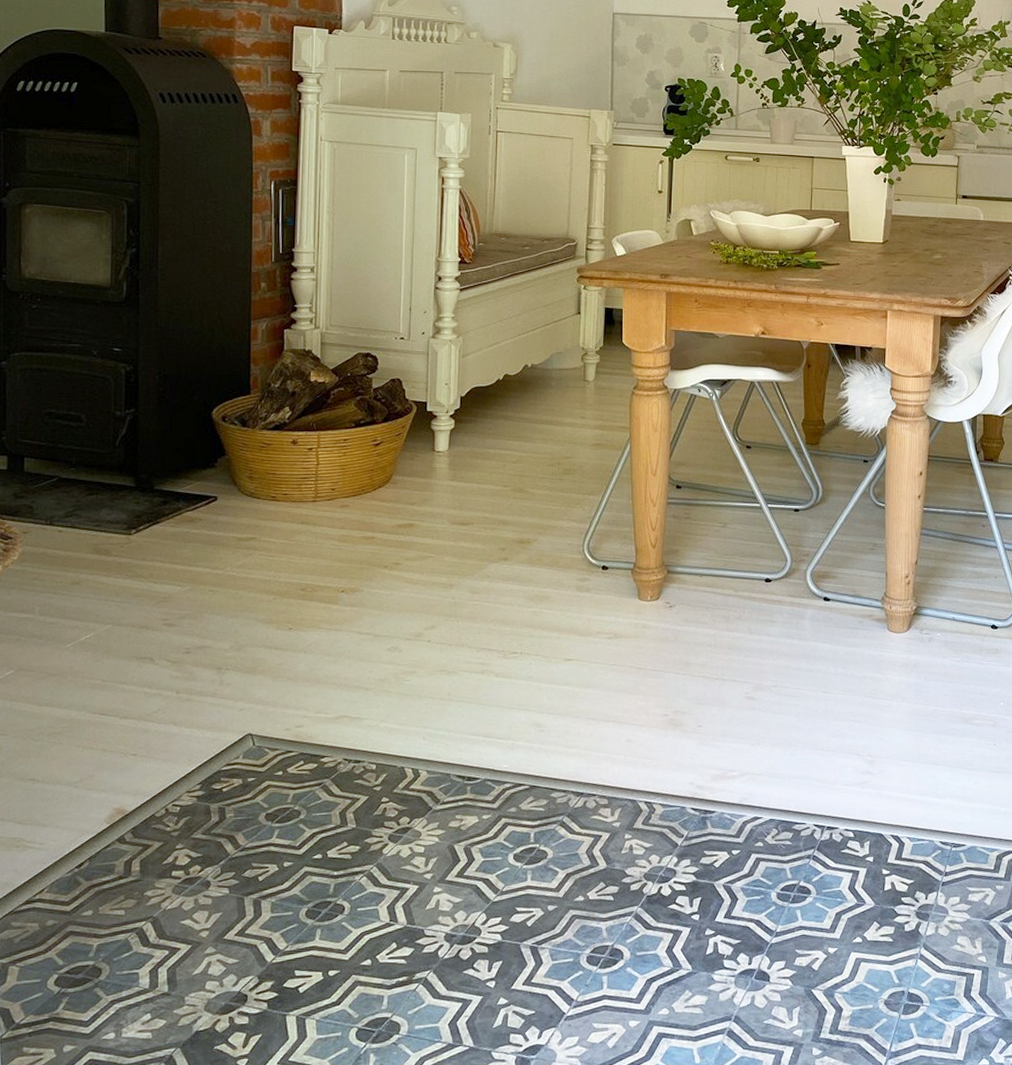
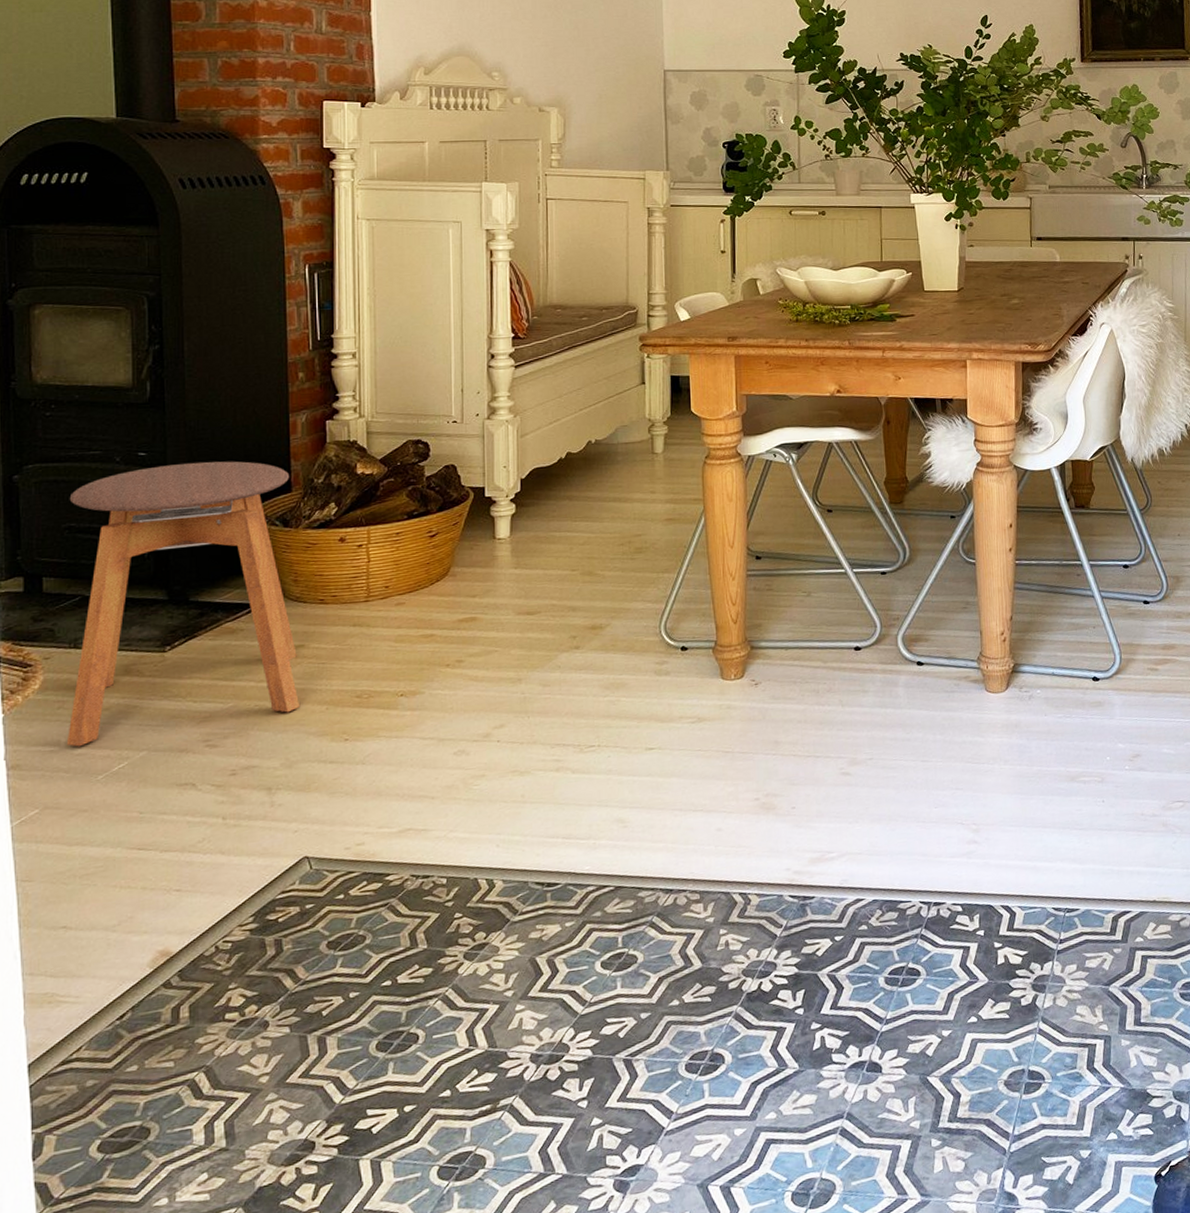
stool: none [40,360,249,616] -> present [66,461,299,747]

